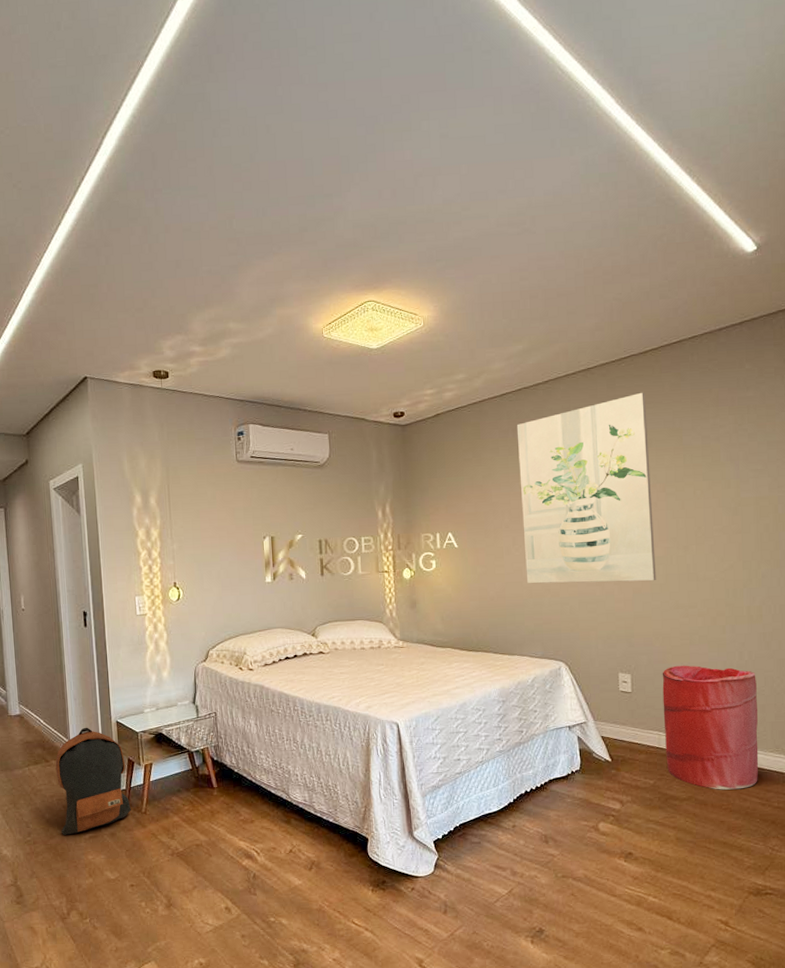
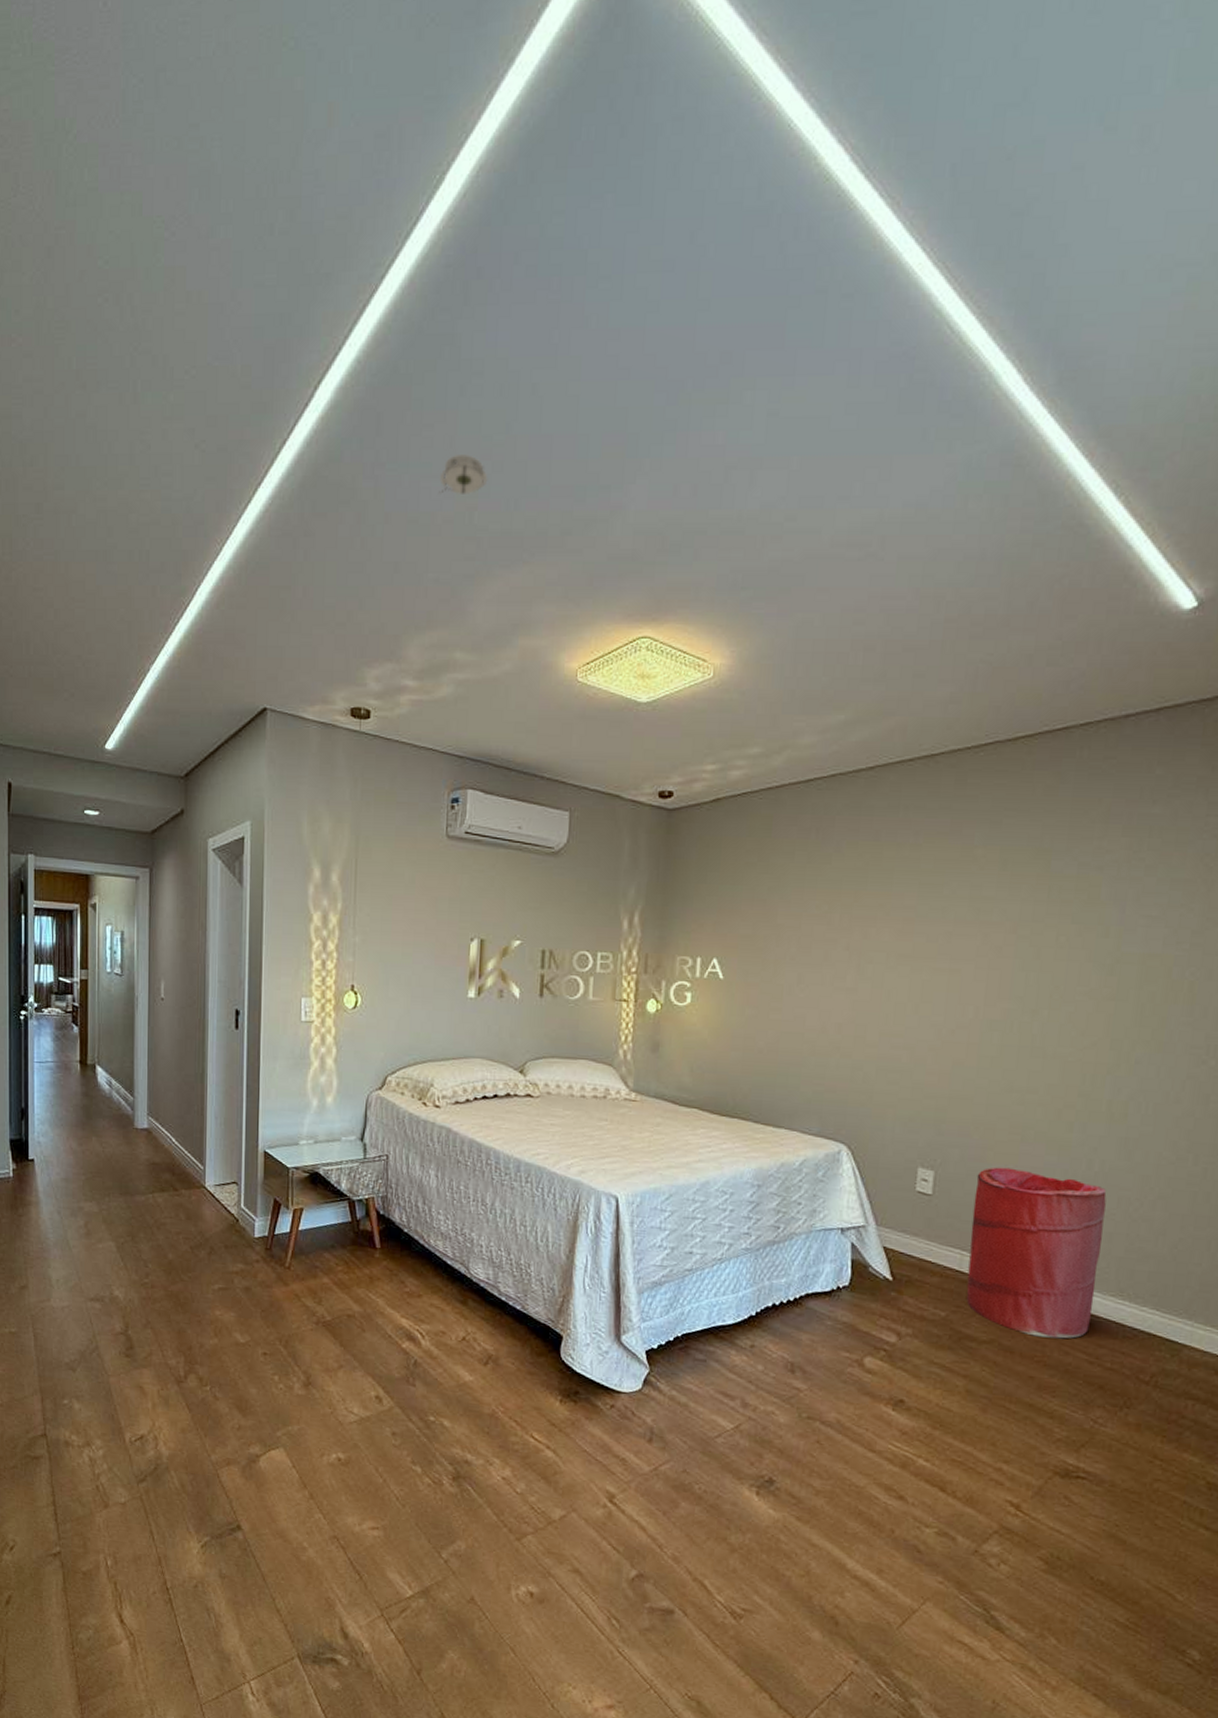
backpack: present [55,727,131,835] -> none [185,1153,272,1283]
smoke detector: none [204,178,241,208] -> present [439,453,488,494]
wall art: present [516,392,656,584] -> none [809,794,1007,1052]

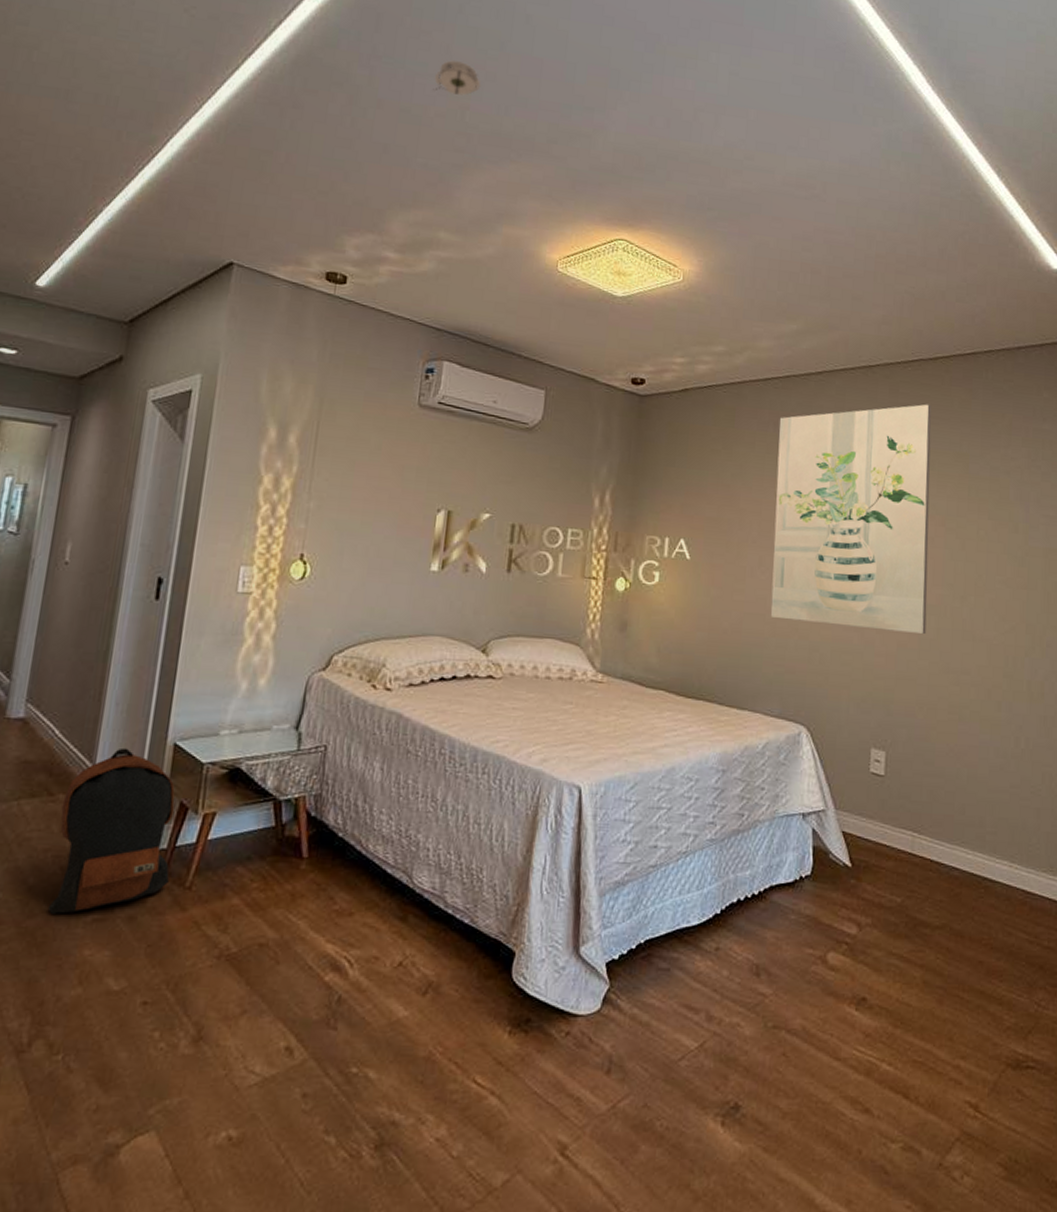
backpack: none [185,1153,272,1283] -> present [47,747,175,914]
wall art: none [809,794,1007,1052] -> present [770,404,932,635]
laundry hamper: present [966,1167,1107,1339] -> none [919,746,1033,919]

